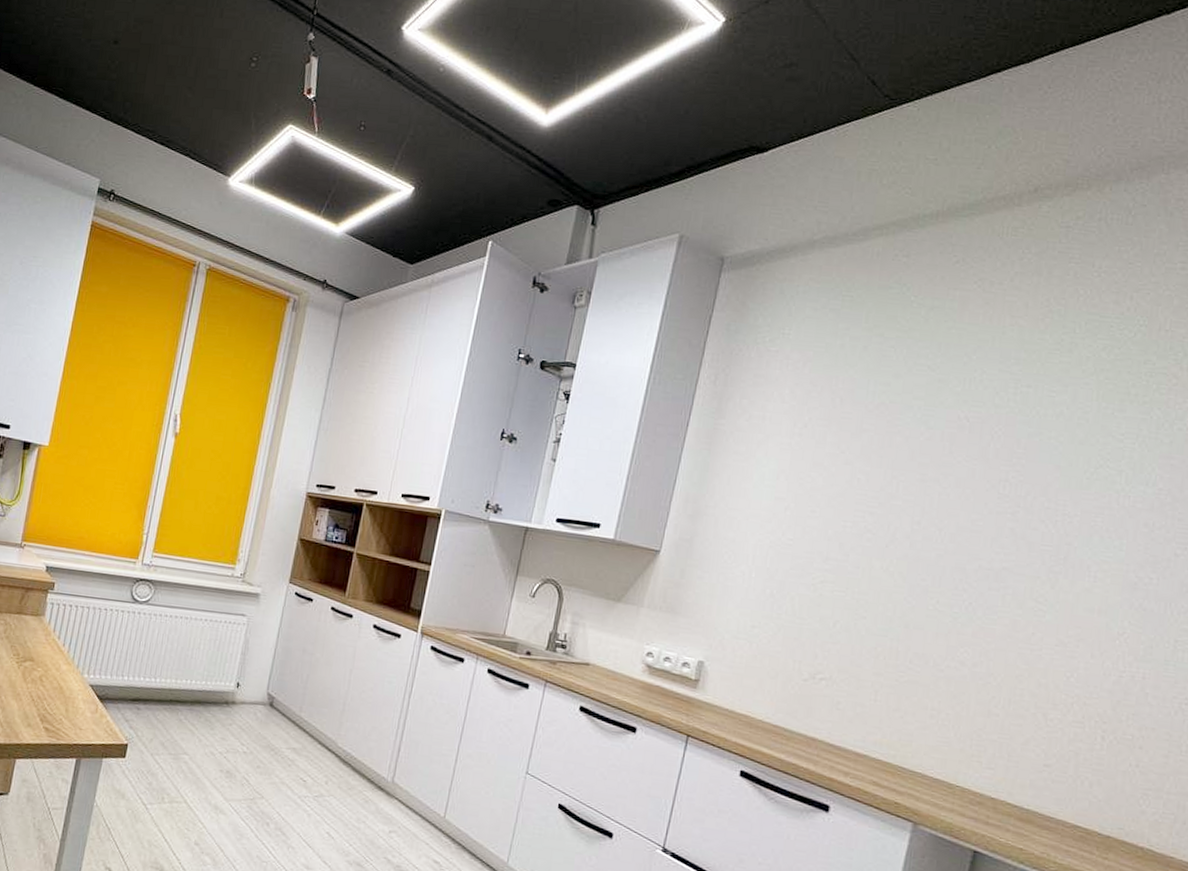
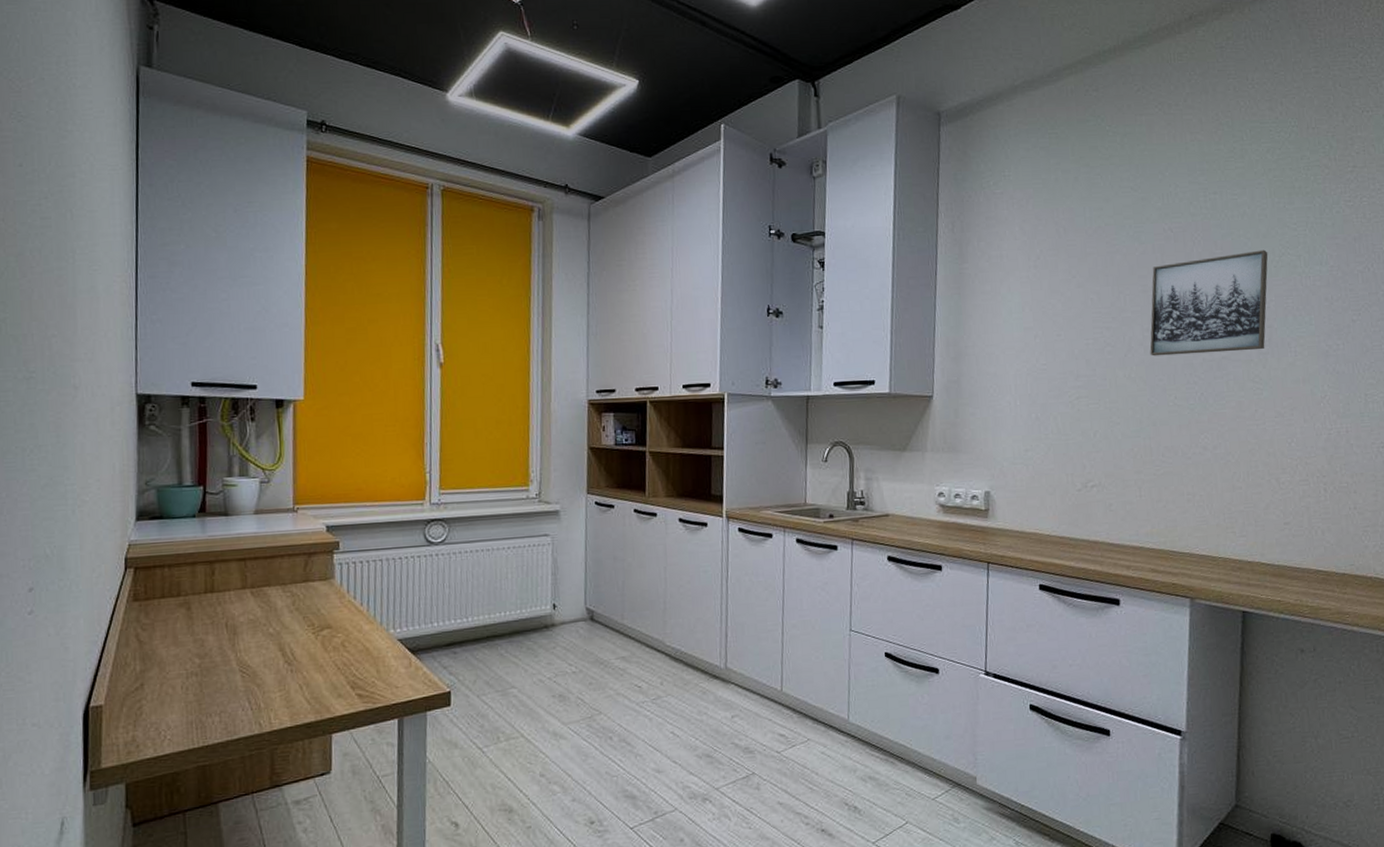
wall art: none [916,455,1082,568] -> present [1150,250,1268,356]

